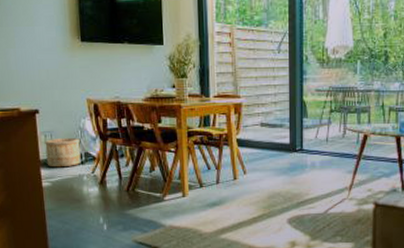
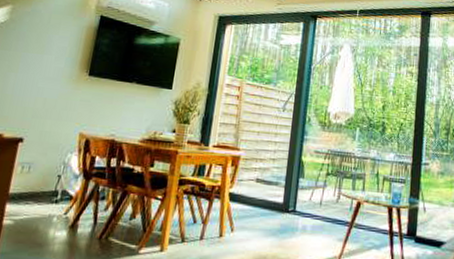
wooden bucket: present [45,137,81,168] -> none [15,171,62,205]

